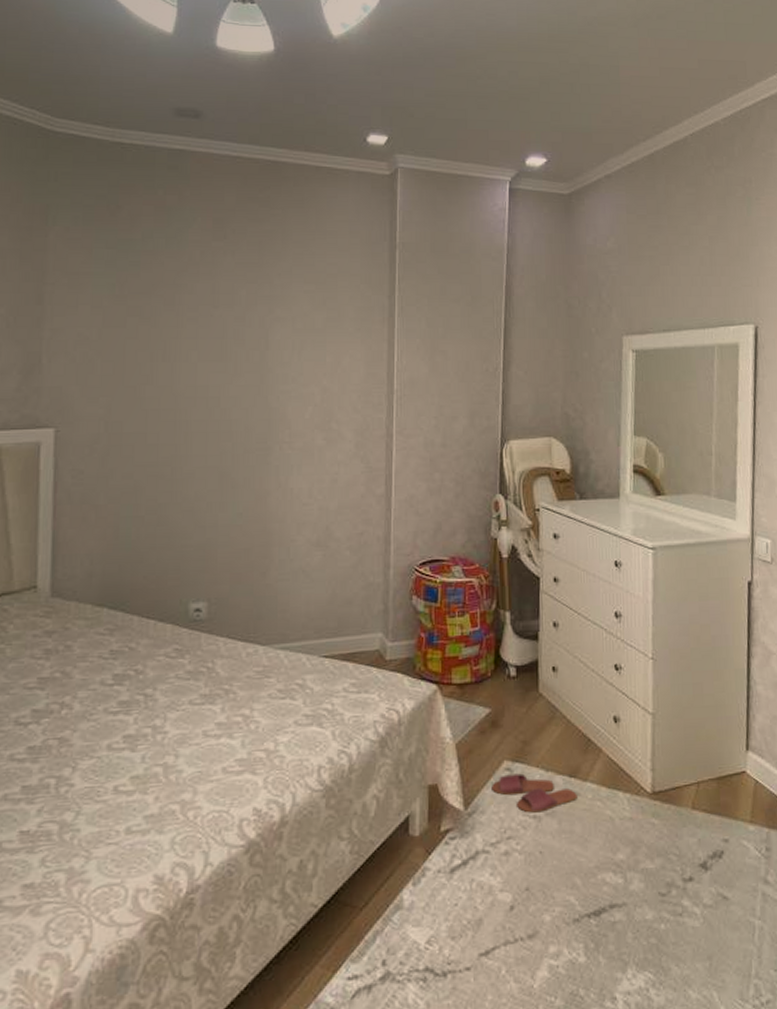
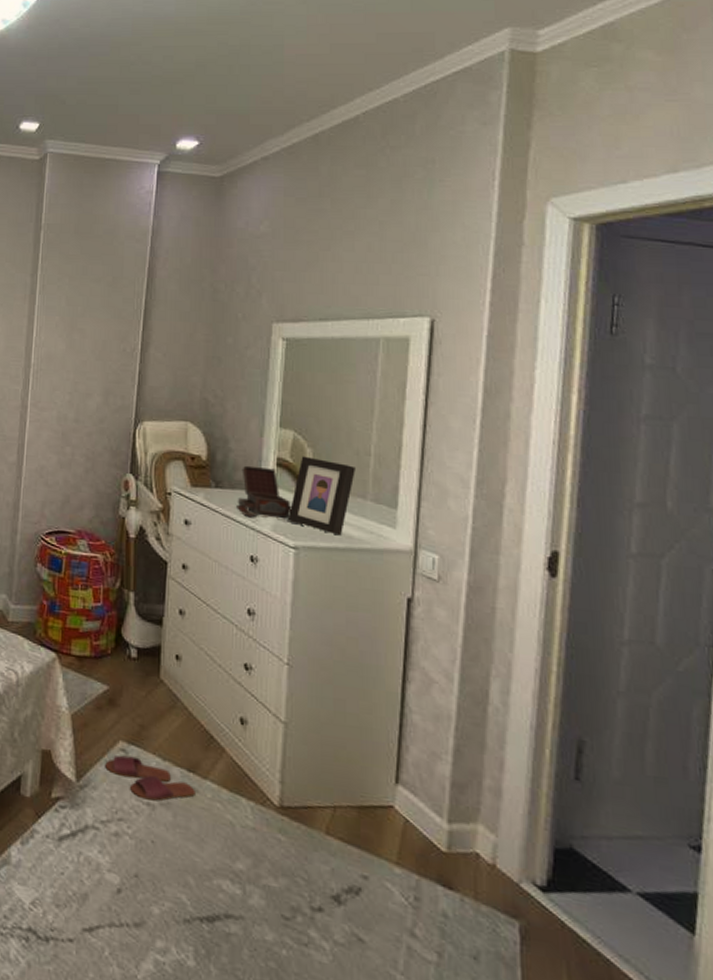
instrument case: none [599,474,658,526] -> present [235,465,303,525]
picture frame: none [646,461,700,532] -> present [289,456,355,536]

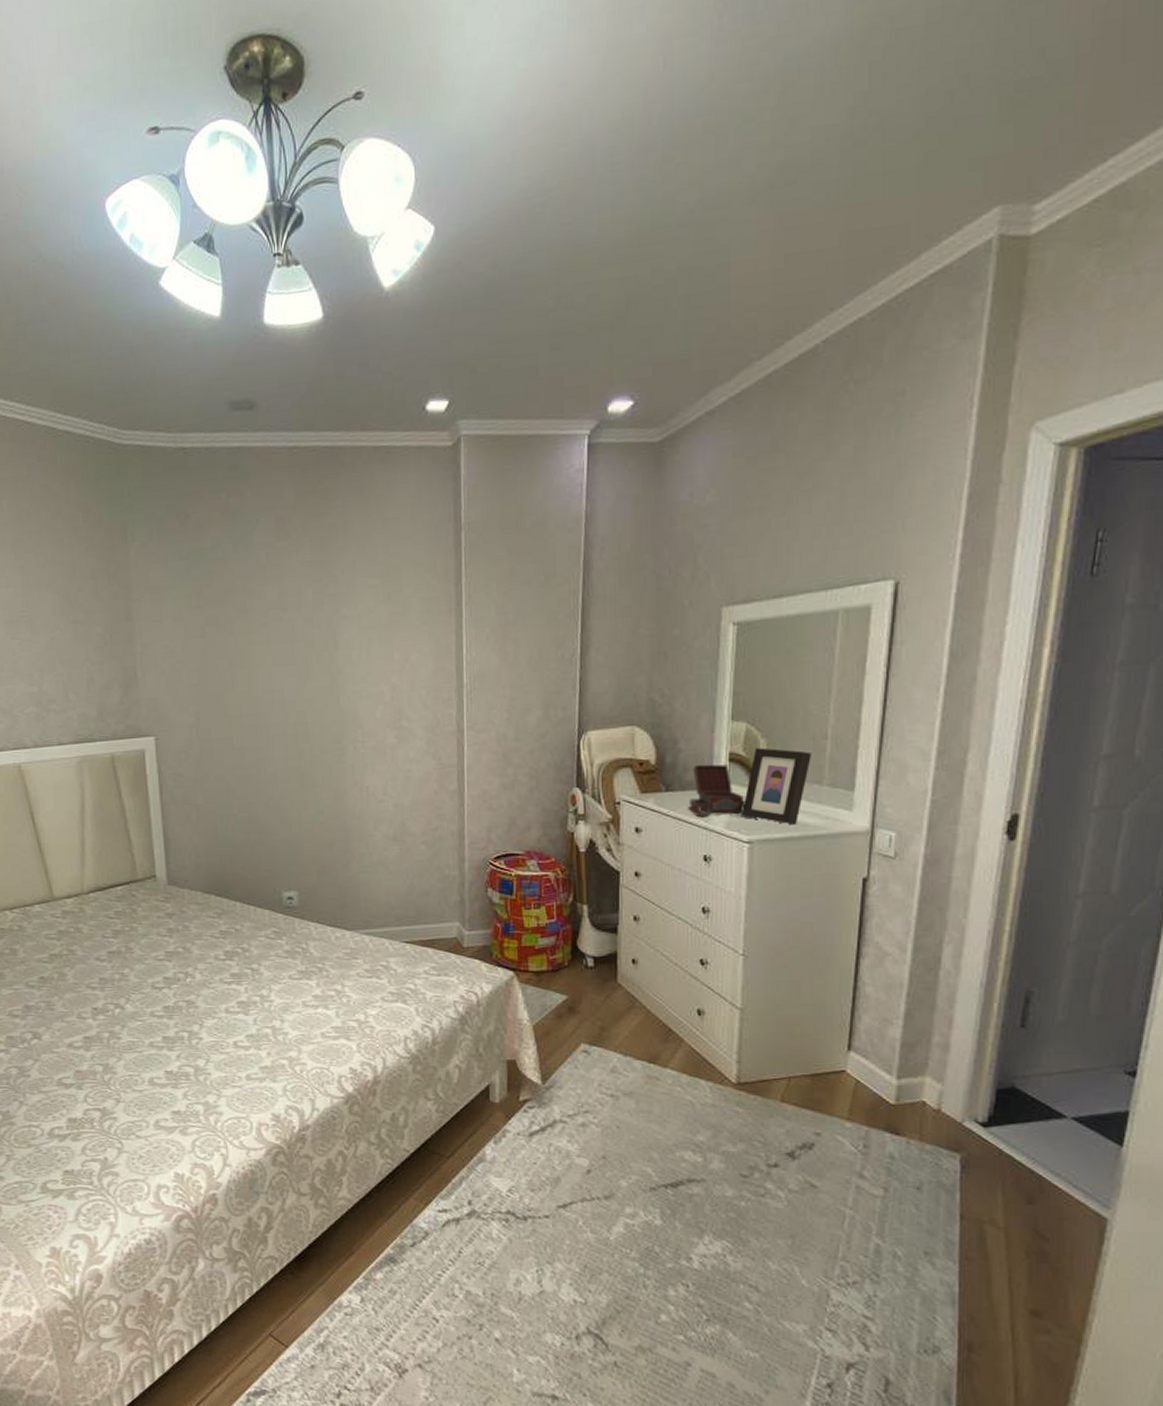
slippers: present [105,755,195,801] -> none [569,1056,656,1092]

